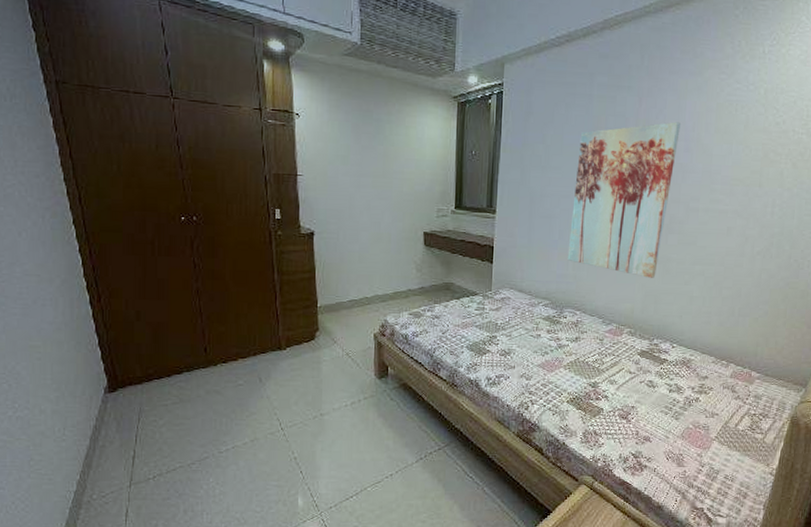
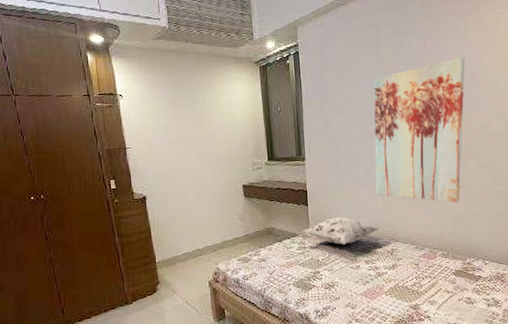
decorative pillow: none [483,279,568,311] -> present [302,216,381,245]

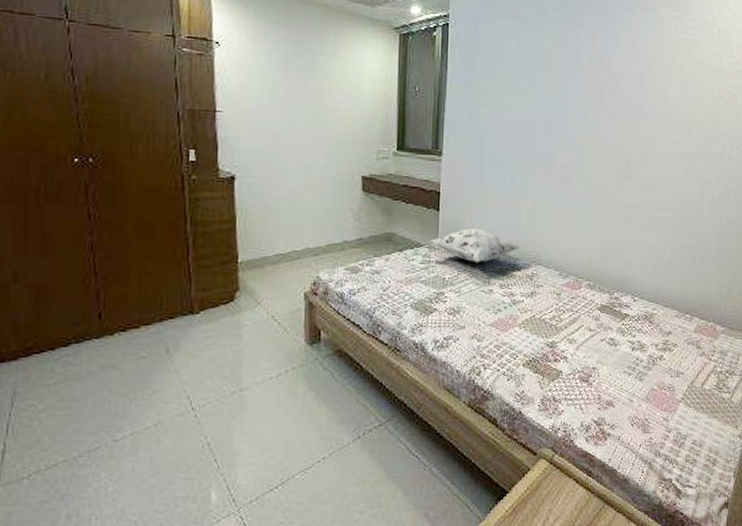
wall art: present [373,57,465,203] -> none [520,60,635,226]

